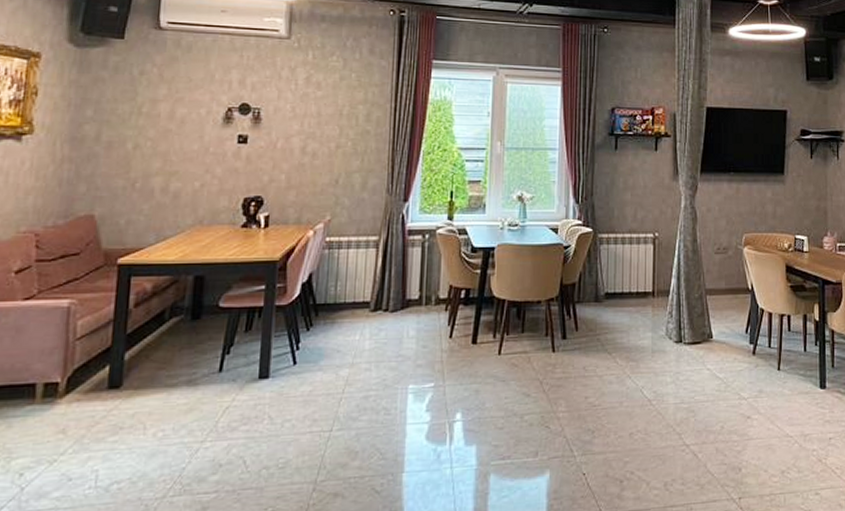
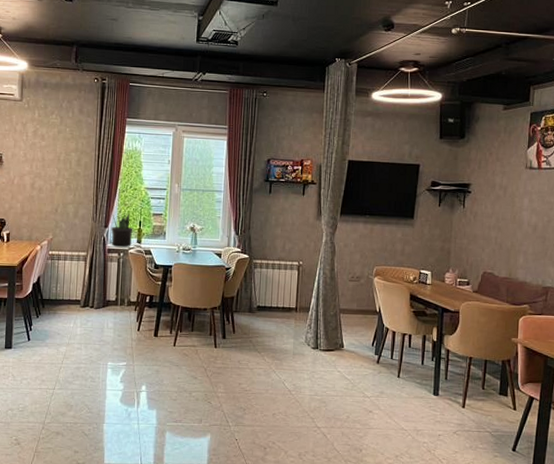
planter: none [413,182,442,228] -> present [111,213,133,248]

